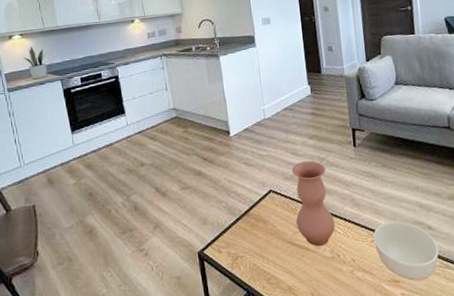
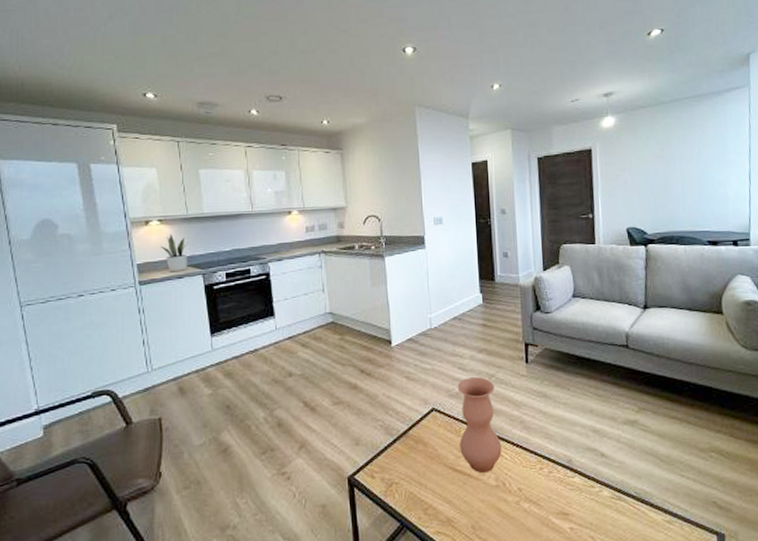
bowl: present [373,221,439,281] -> none [542,447,612,514]

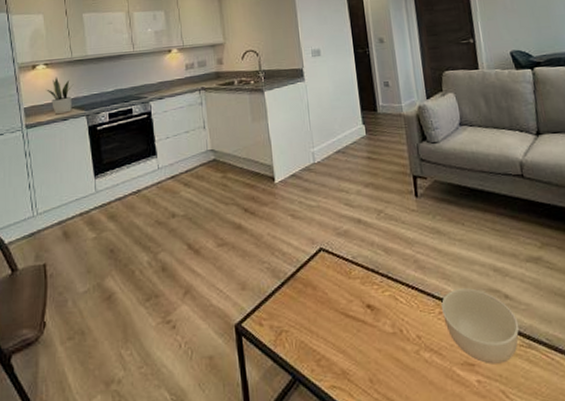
vase: present [457,377,502,473] -> none [344,213,397,318]
bowl: none [542,447,612,514] -> present [441,288,520,365]

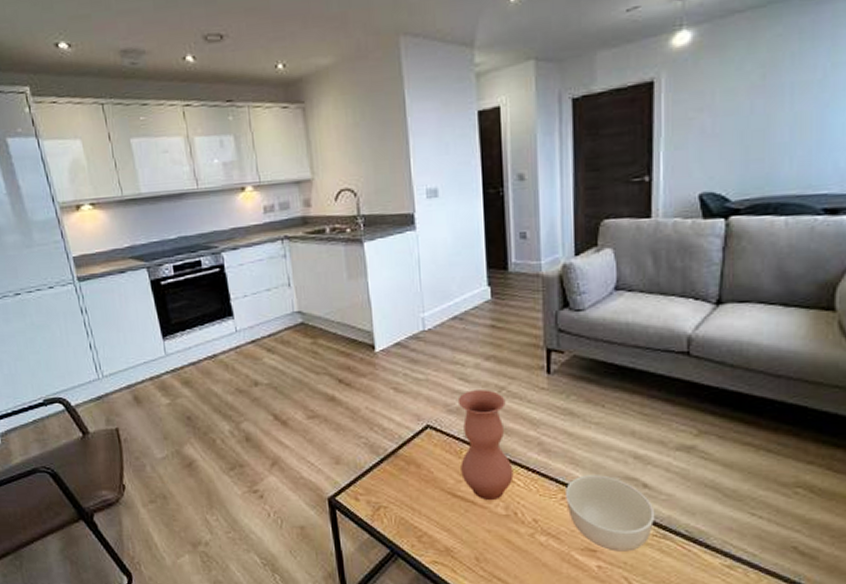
potted plant: present [46,76,74,115] -> none [96,219,129,266]
vase: none [344,213,397,318] -> present [457,390,514,500]

